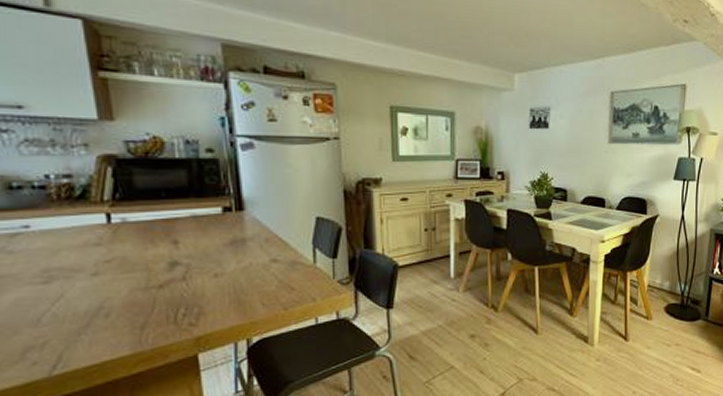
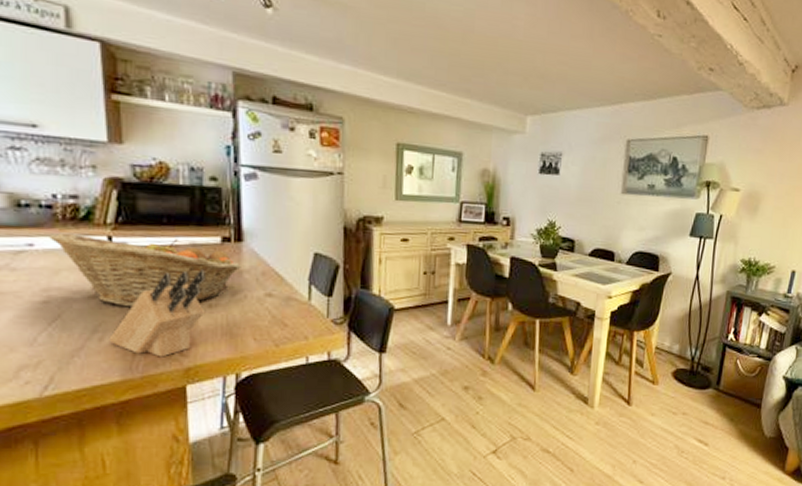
fruit basket: none [45,212,245,282] -> present [49,232,241,308]
knife block: none [115,240,211,329] -> present [109,269,207,357]

